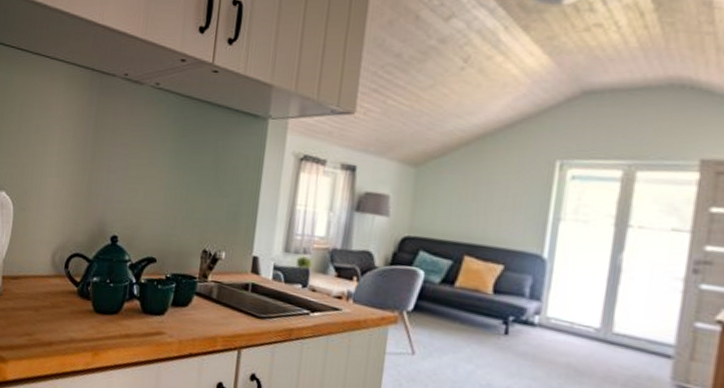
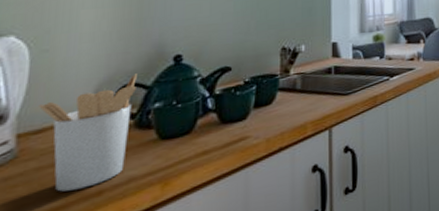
utensil holder: none [16,245,83,336] -> present [39,74,137,192]

